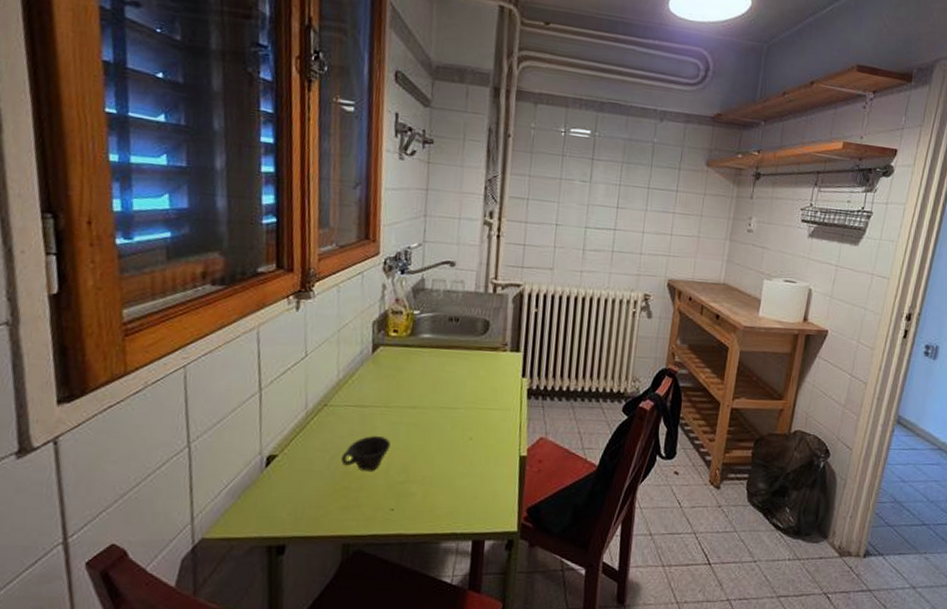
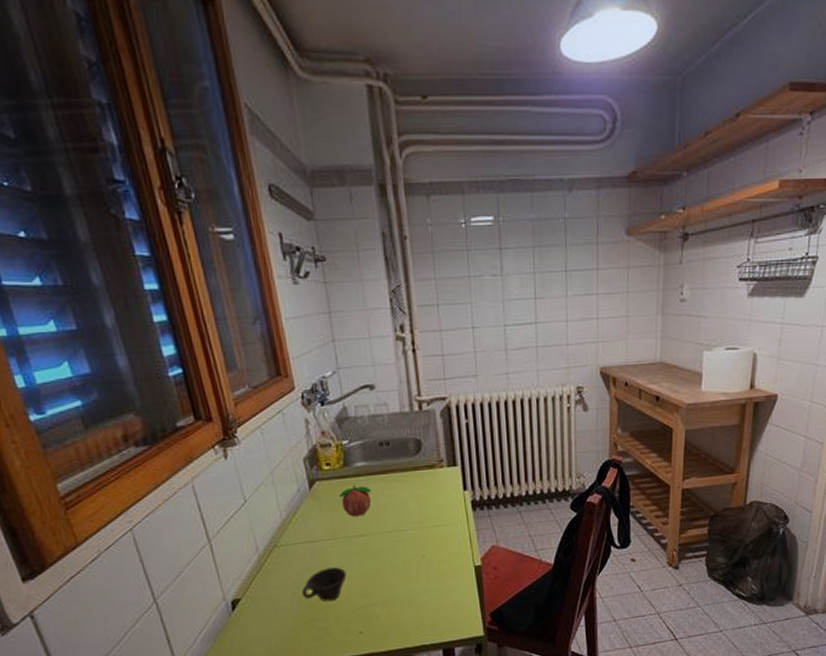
fruit: none [399,356,432,388] -> present [338,485,371,517]

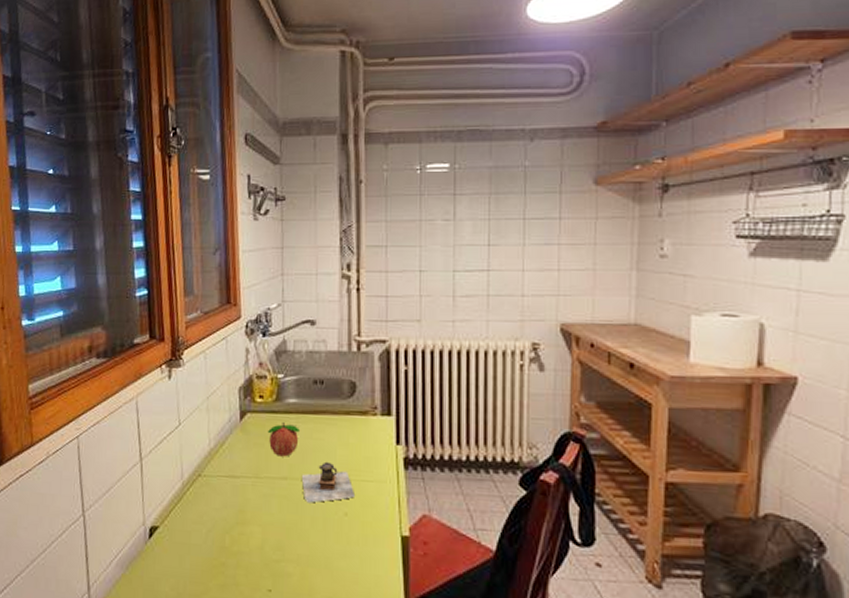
cup: present [302,567,347,602] -> none [217,508,264,547]
teapot: none [378,514,430,553] -> present [301,461,354,503]

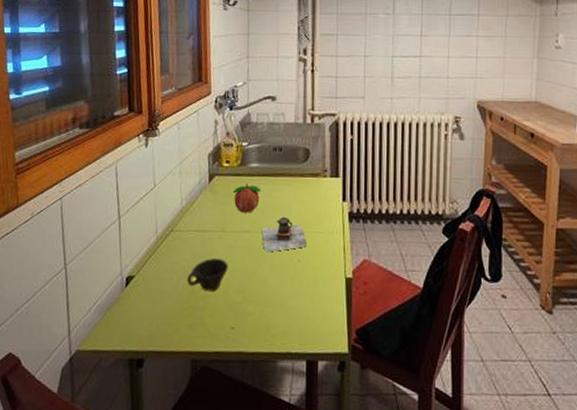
cup: none [217,508,264,547] -> present [187,258,228,291]

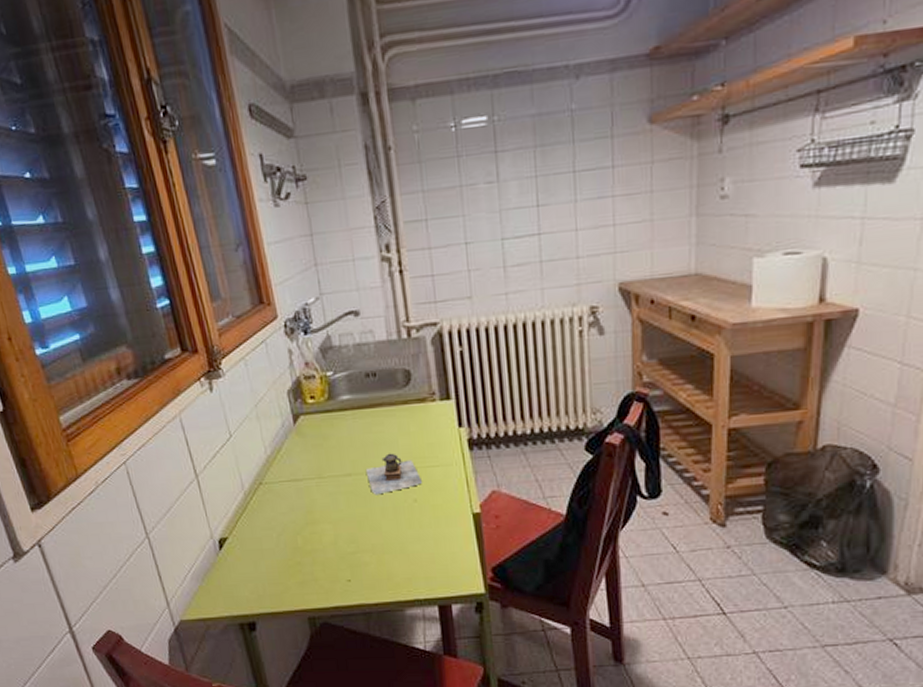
cup: present [187,258,228,291] -> none [288,508,334,545]
fruit: present [232,184,261,213] -> none [323,420,358,455]

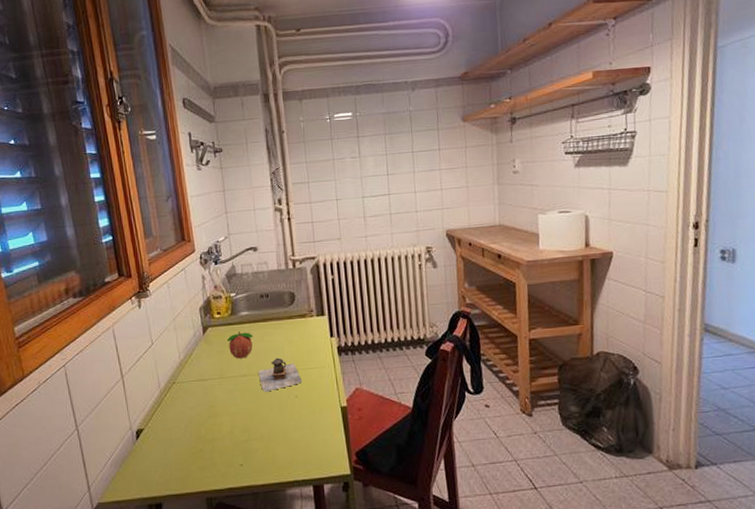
fruit: none [323,420,358,455] -> present [226,331,253,359]

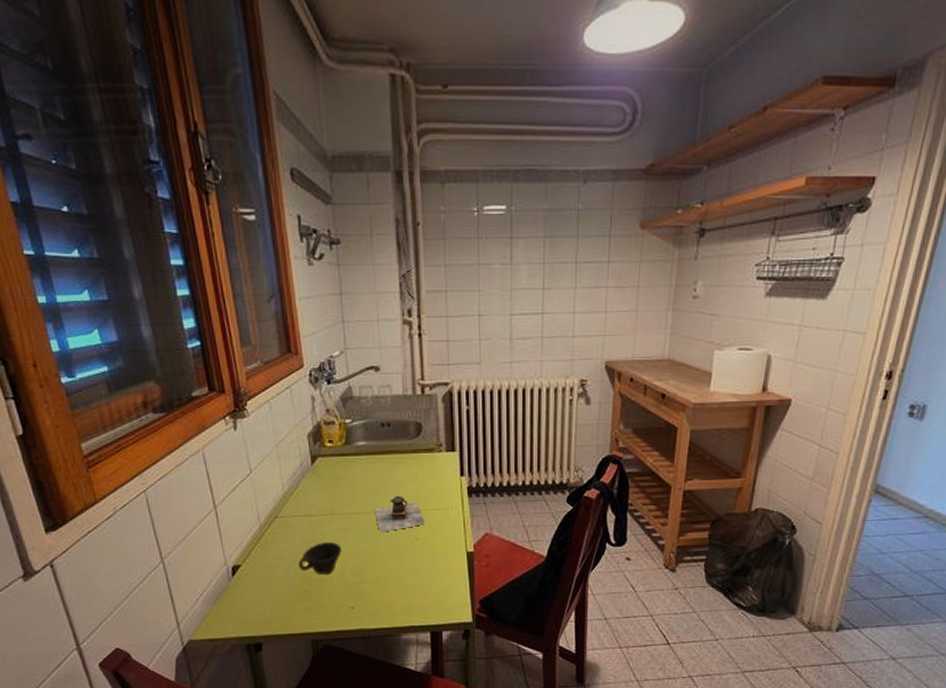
cup: none [193,403,231,434] -> present [298,542,342,575]
fruit: present [226,331,253,359] -> none [339,464,370,494]

